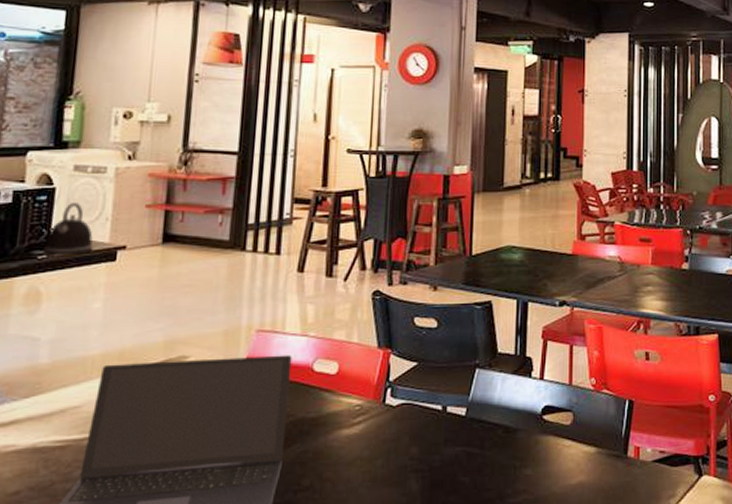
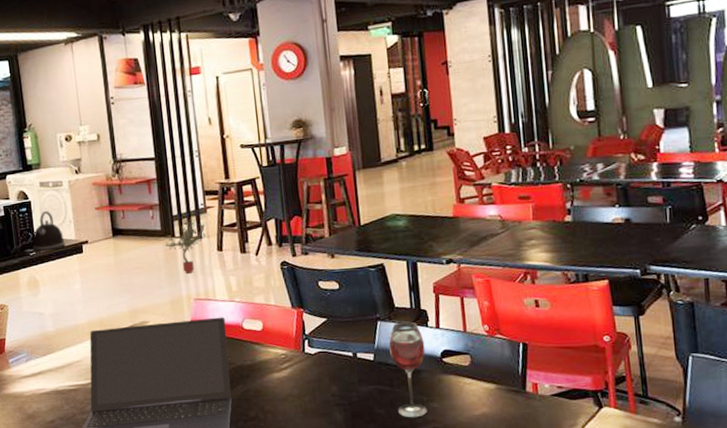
potted tree: none [230,229,287,297] -> present [165,218,207,273]
wineglass: none [485,370,525,488] -> present [389,321,427,418]

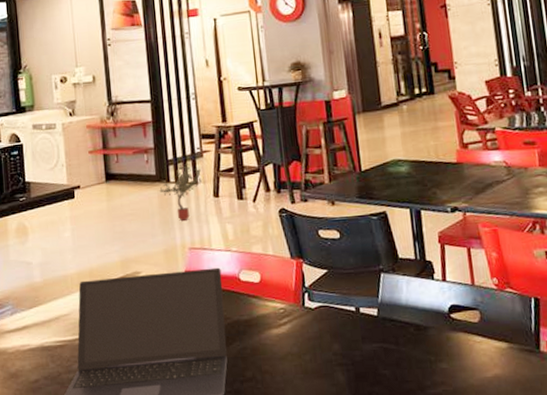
kettle: present [33,210,66,253] -> none [23,153,57,198]
wineglass: present [389,321,427,418] -> none [393,273,436,380]

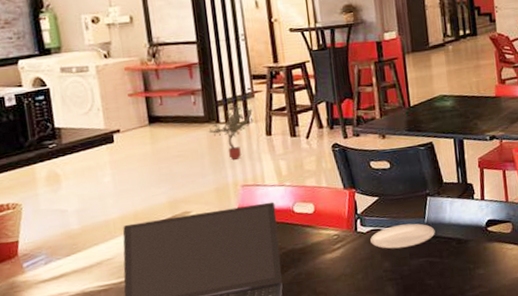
plate: none [319,302,390,330] -> present [370,223,435,249]

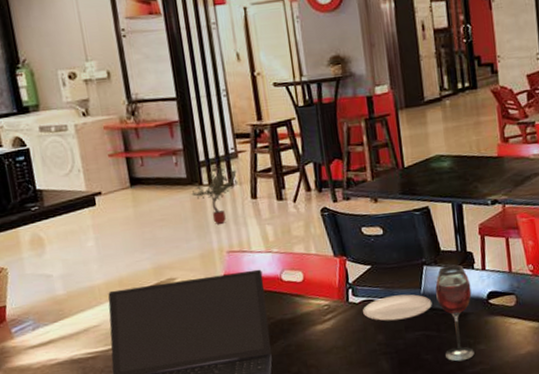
wineglass: none [438,195,474,286] -> present [435,264,475,362]

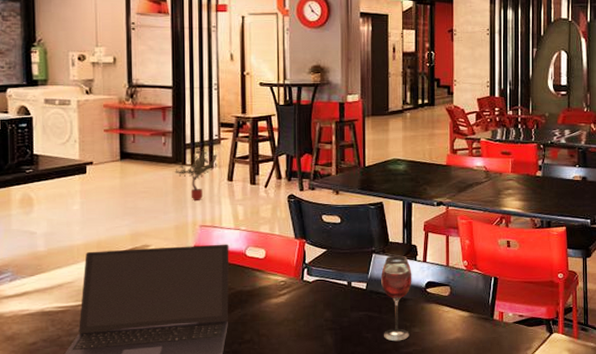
plate: present [363,294,432,322] -> none [315,277,377,300]

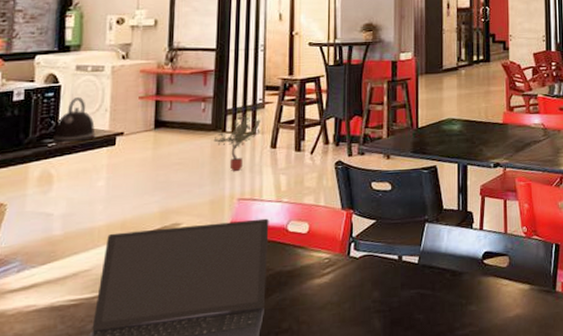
kettle: none [30,128,68,170] -> present [53,96,96,143]
wineglass: present [381,255,412,342] -> none [435,223,468,323]

